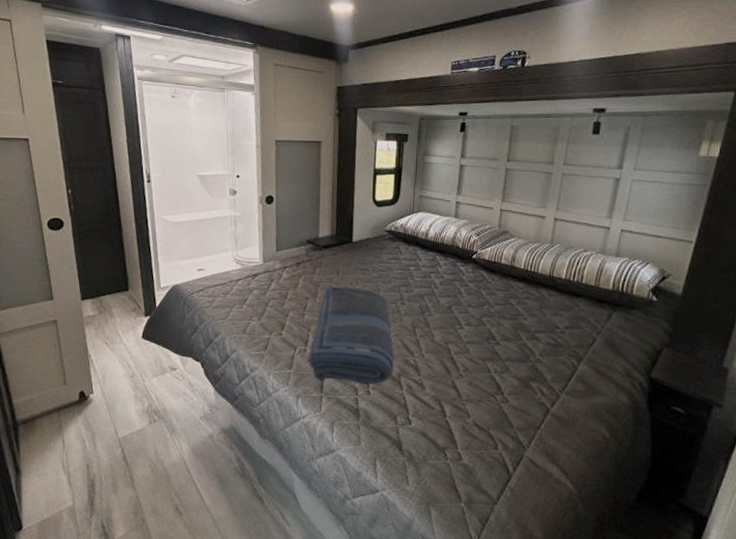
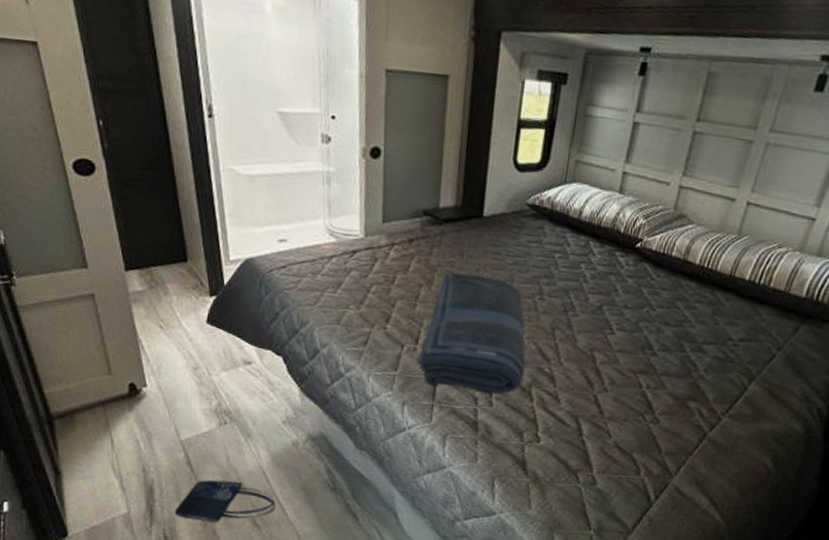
shopping bag: none [111,472,195,510] -> present [174,480,276,522]

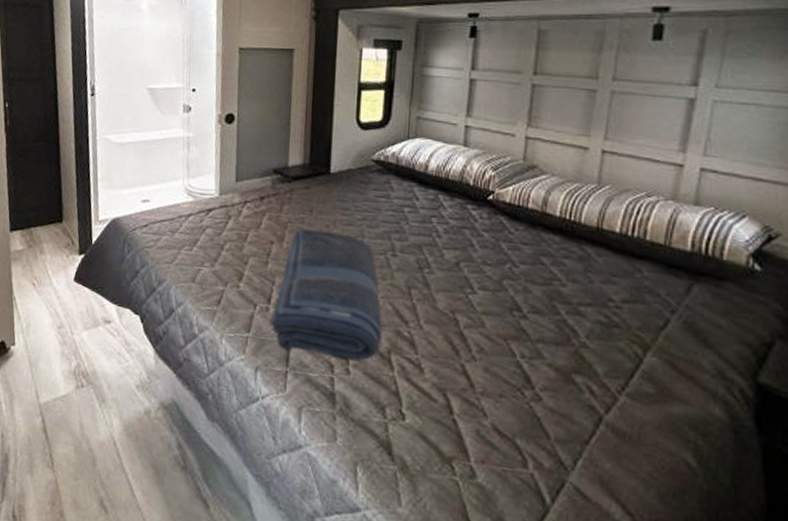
shopping bag: present [174,480,276,522] -> none [25,450,125,501]

